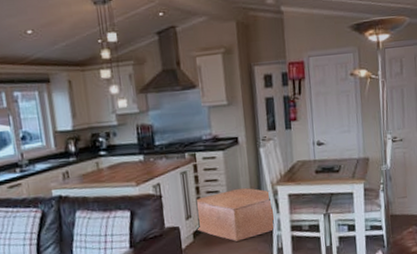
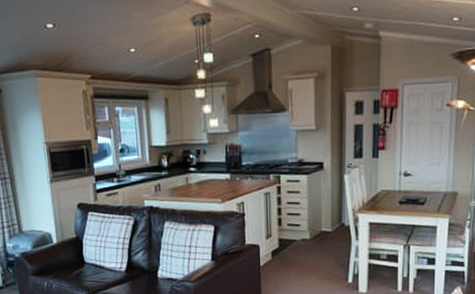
ottoman: present [197,187,274,242] -> none [277,212,352,264]

